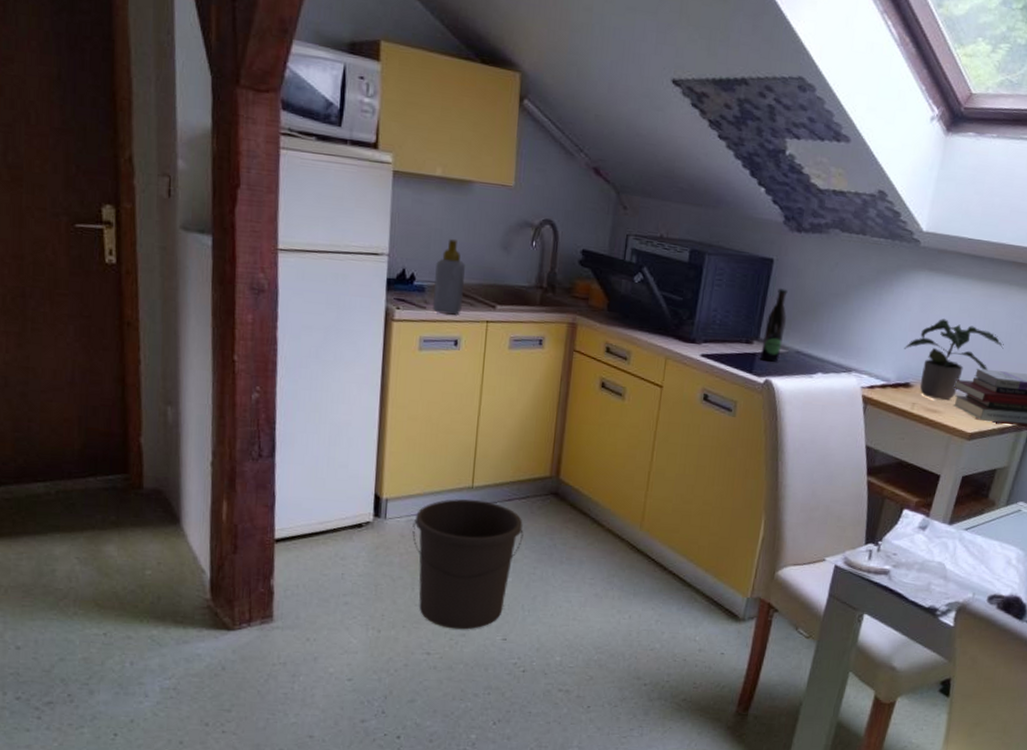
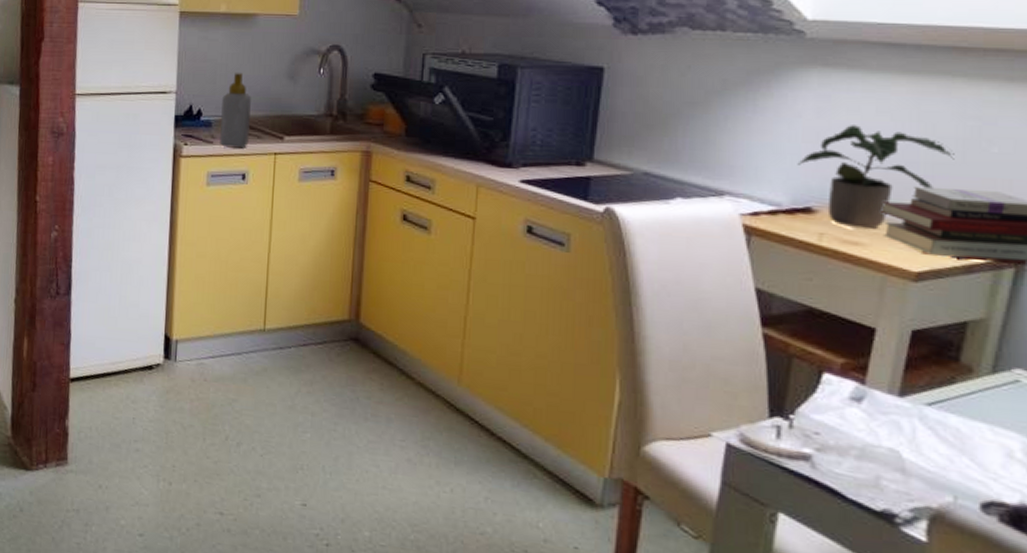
bucket: present [412,499,524,630] -> none [202,342,322,490]
bottle: present [760,287,788,362] -> none [597,99,628,186]

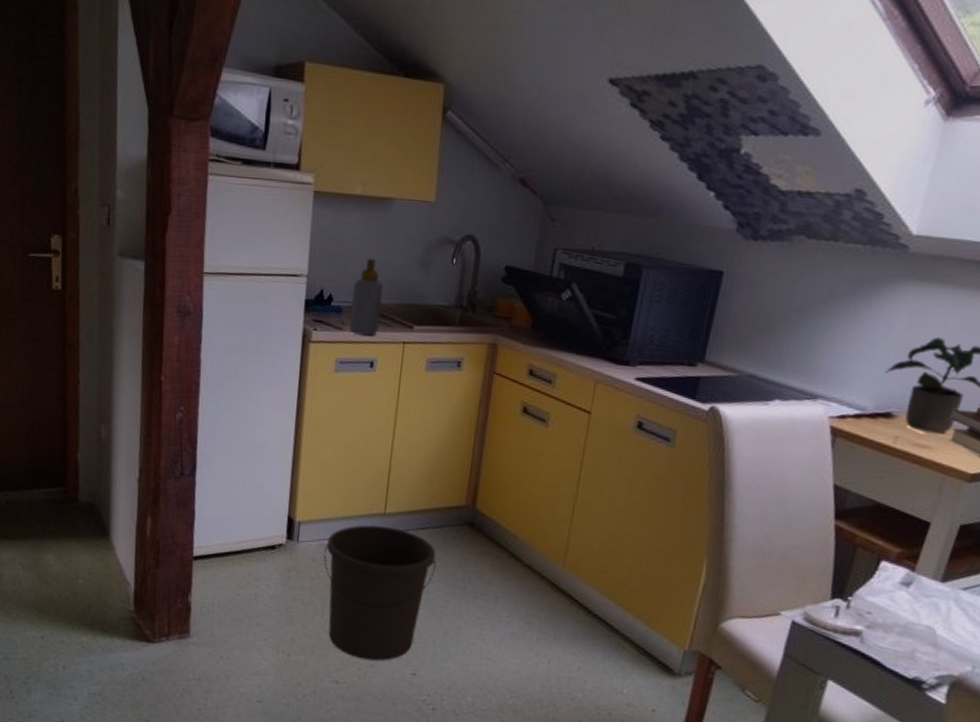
bucket: none [202,342,322,490] -> present [323,525,437,661]

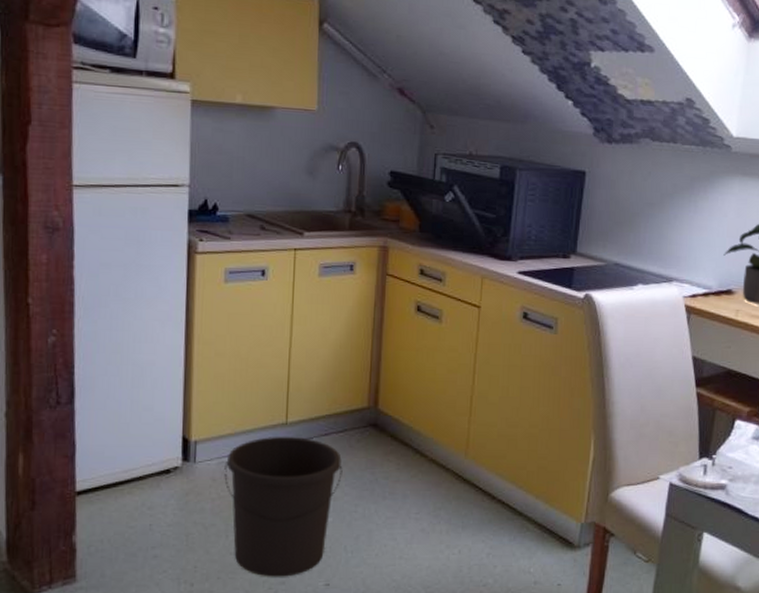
soap bottle: present [349,257,383,336] -> none [238,165,270,244]

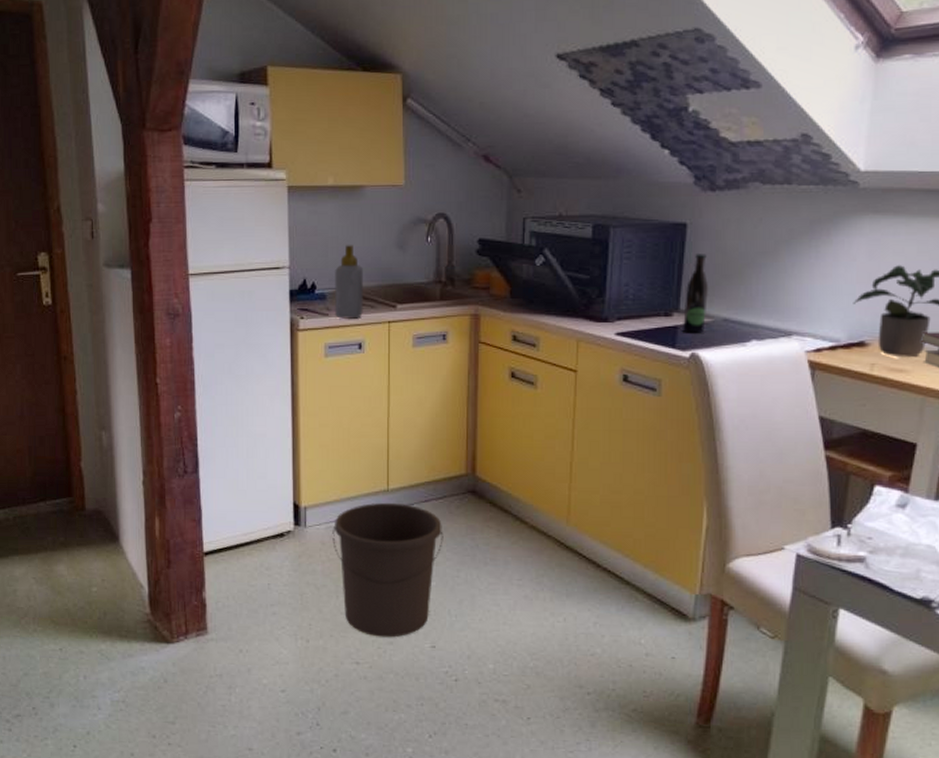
soap bottle: none [238,165,270,244] -> present [335,244,363,319]
bottle: none [579,199,603,276] -> present [683,252,709,333]

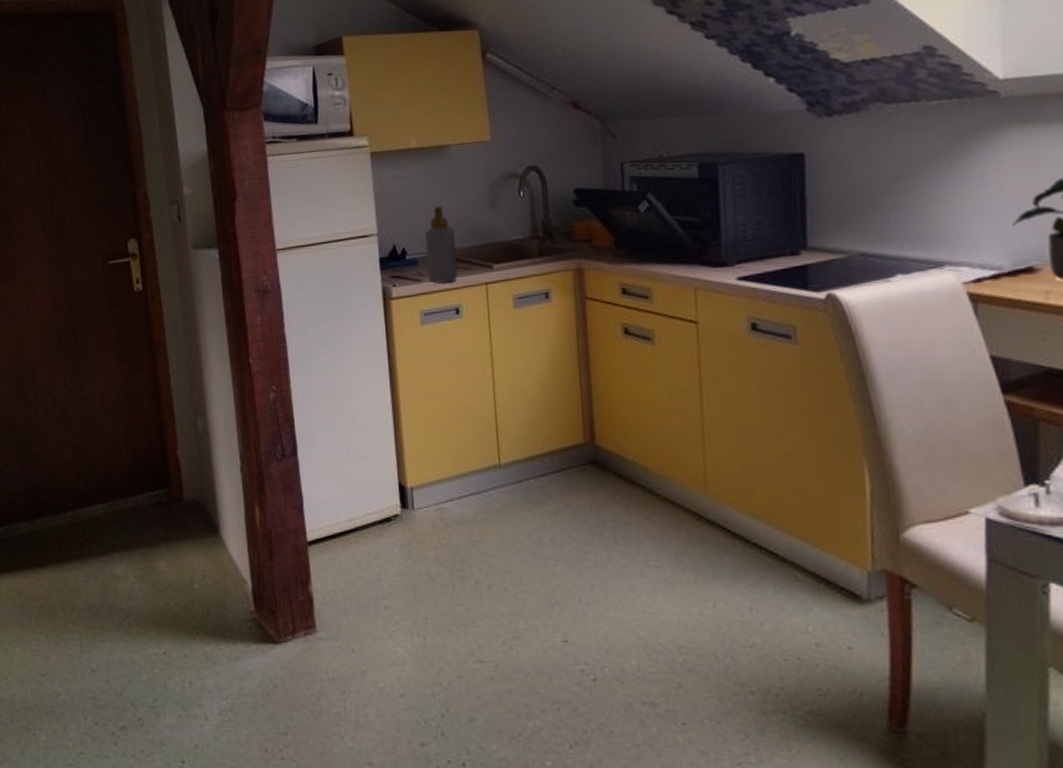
bucket: present [332,502,444,638] -> none [442,478,566,631]
bottle: present [683,252,709,333] -> none [812,183,840,272]

